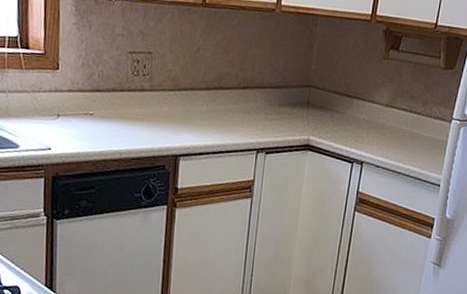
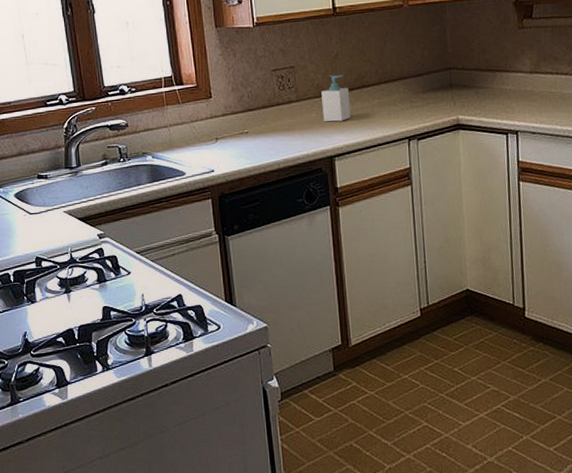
soap bottle: none [174,69,205,121] -> present [321,74,351,122]

